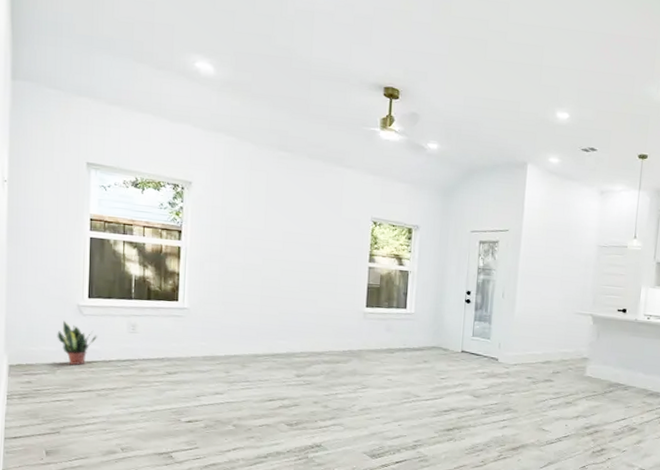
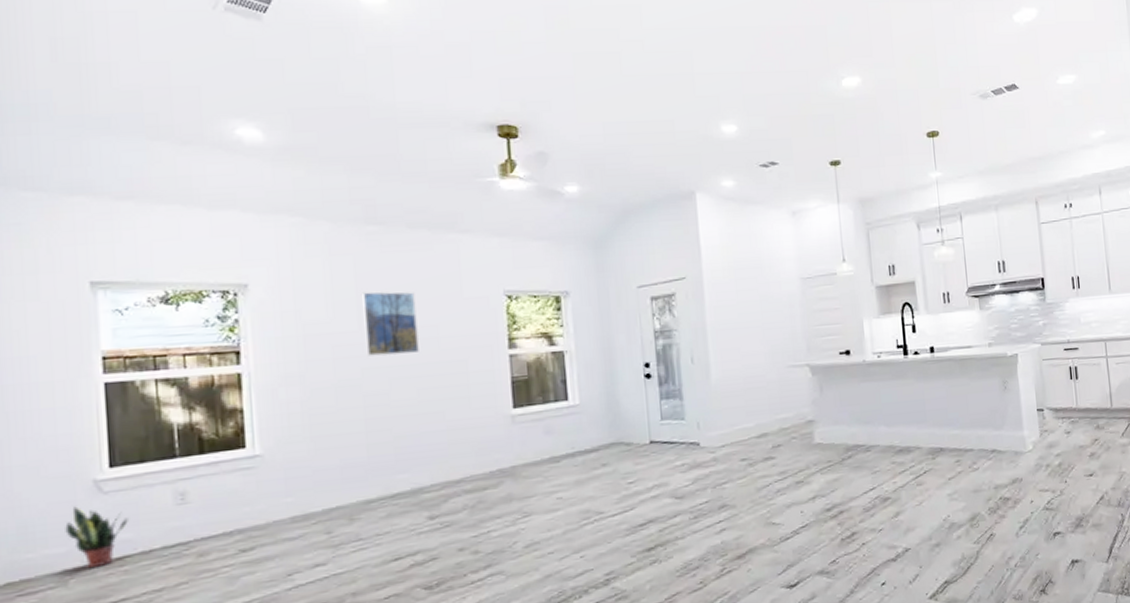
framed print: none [268,201,307,253] -> present [362,292,419,356]

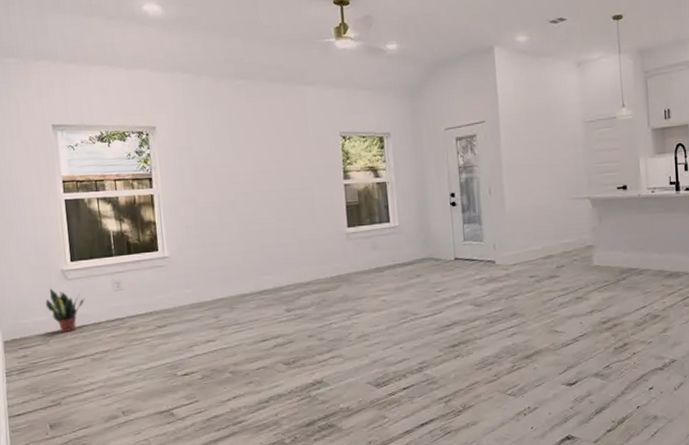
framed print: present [362,292,419,356] -> none [235,133,277,184]

